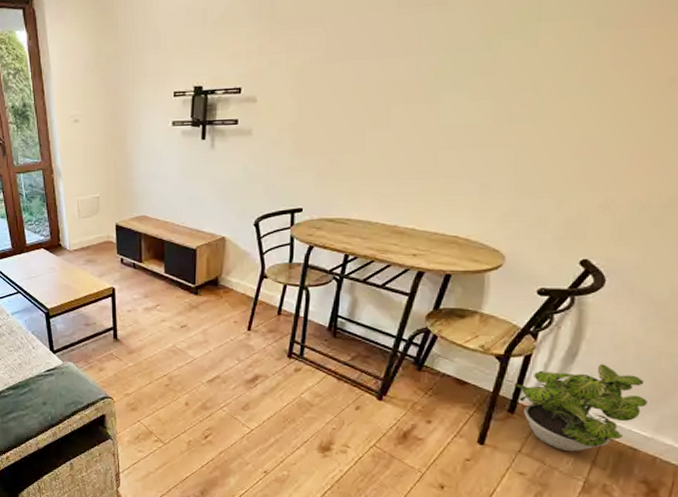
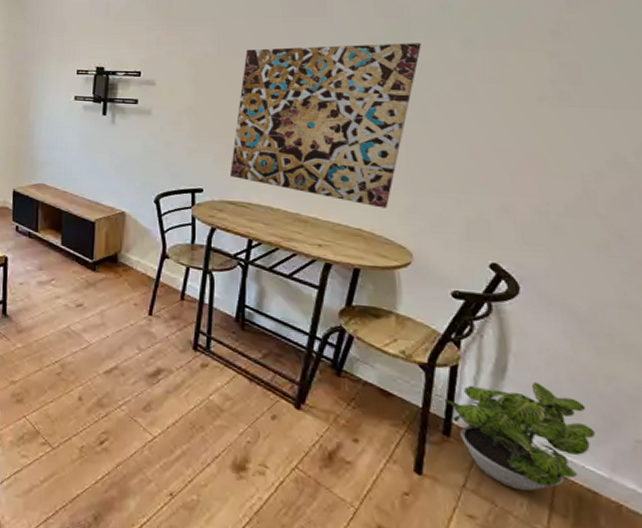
wall art: none [331,26,551,214] -> present [230,43,421,208]

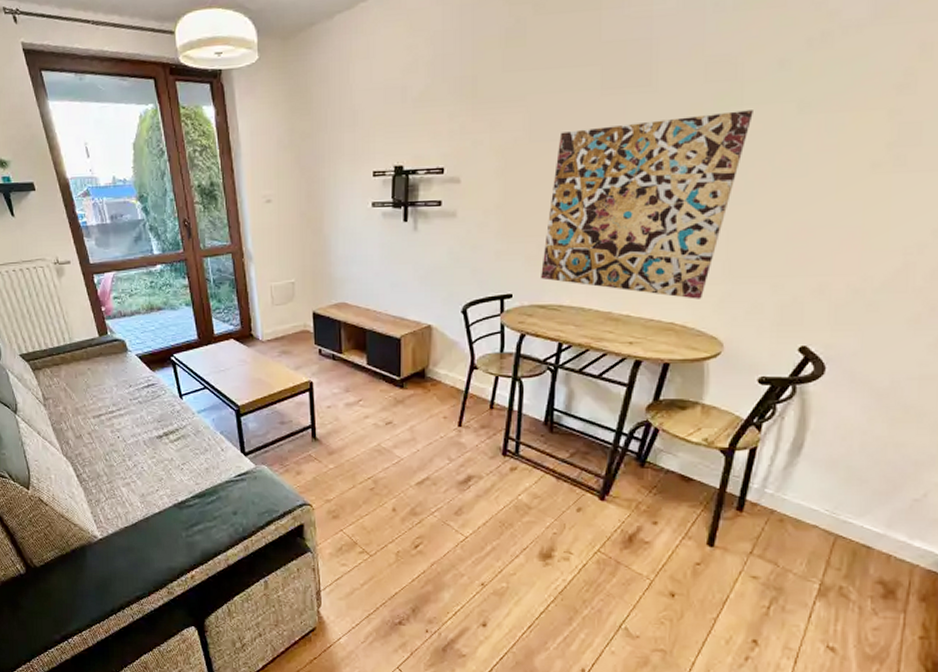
potted plant: present [444,382,595,492] -> none [741,456,877,552]

